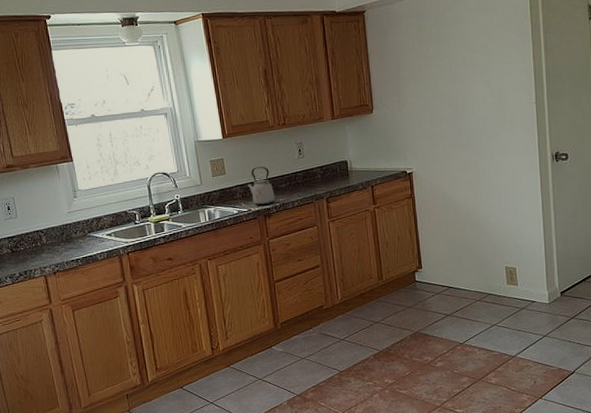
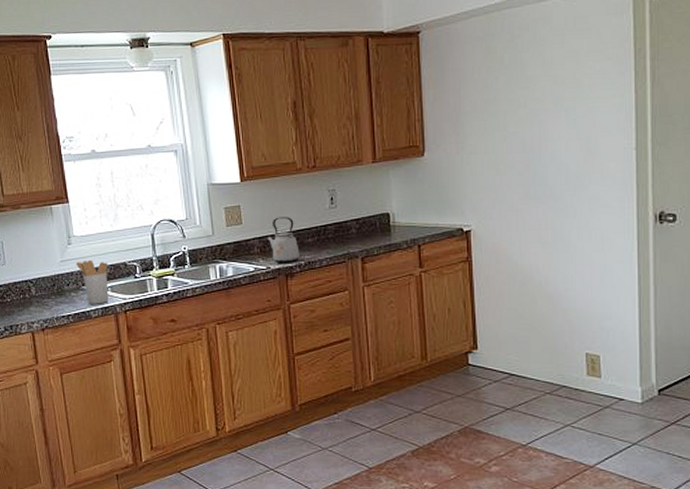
utensil holder: none [82,210,113,249] -> present [76,260,109,304]

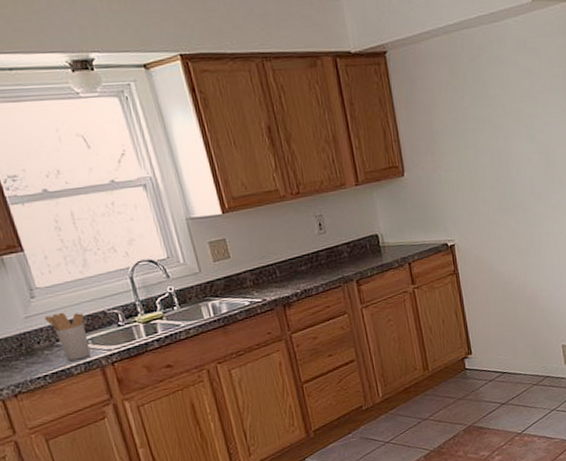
kettle: present [268,217,300,263] -> none [259,246,295,294]

